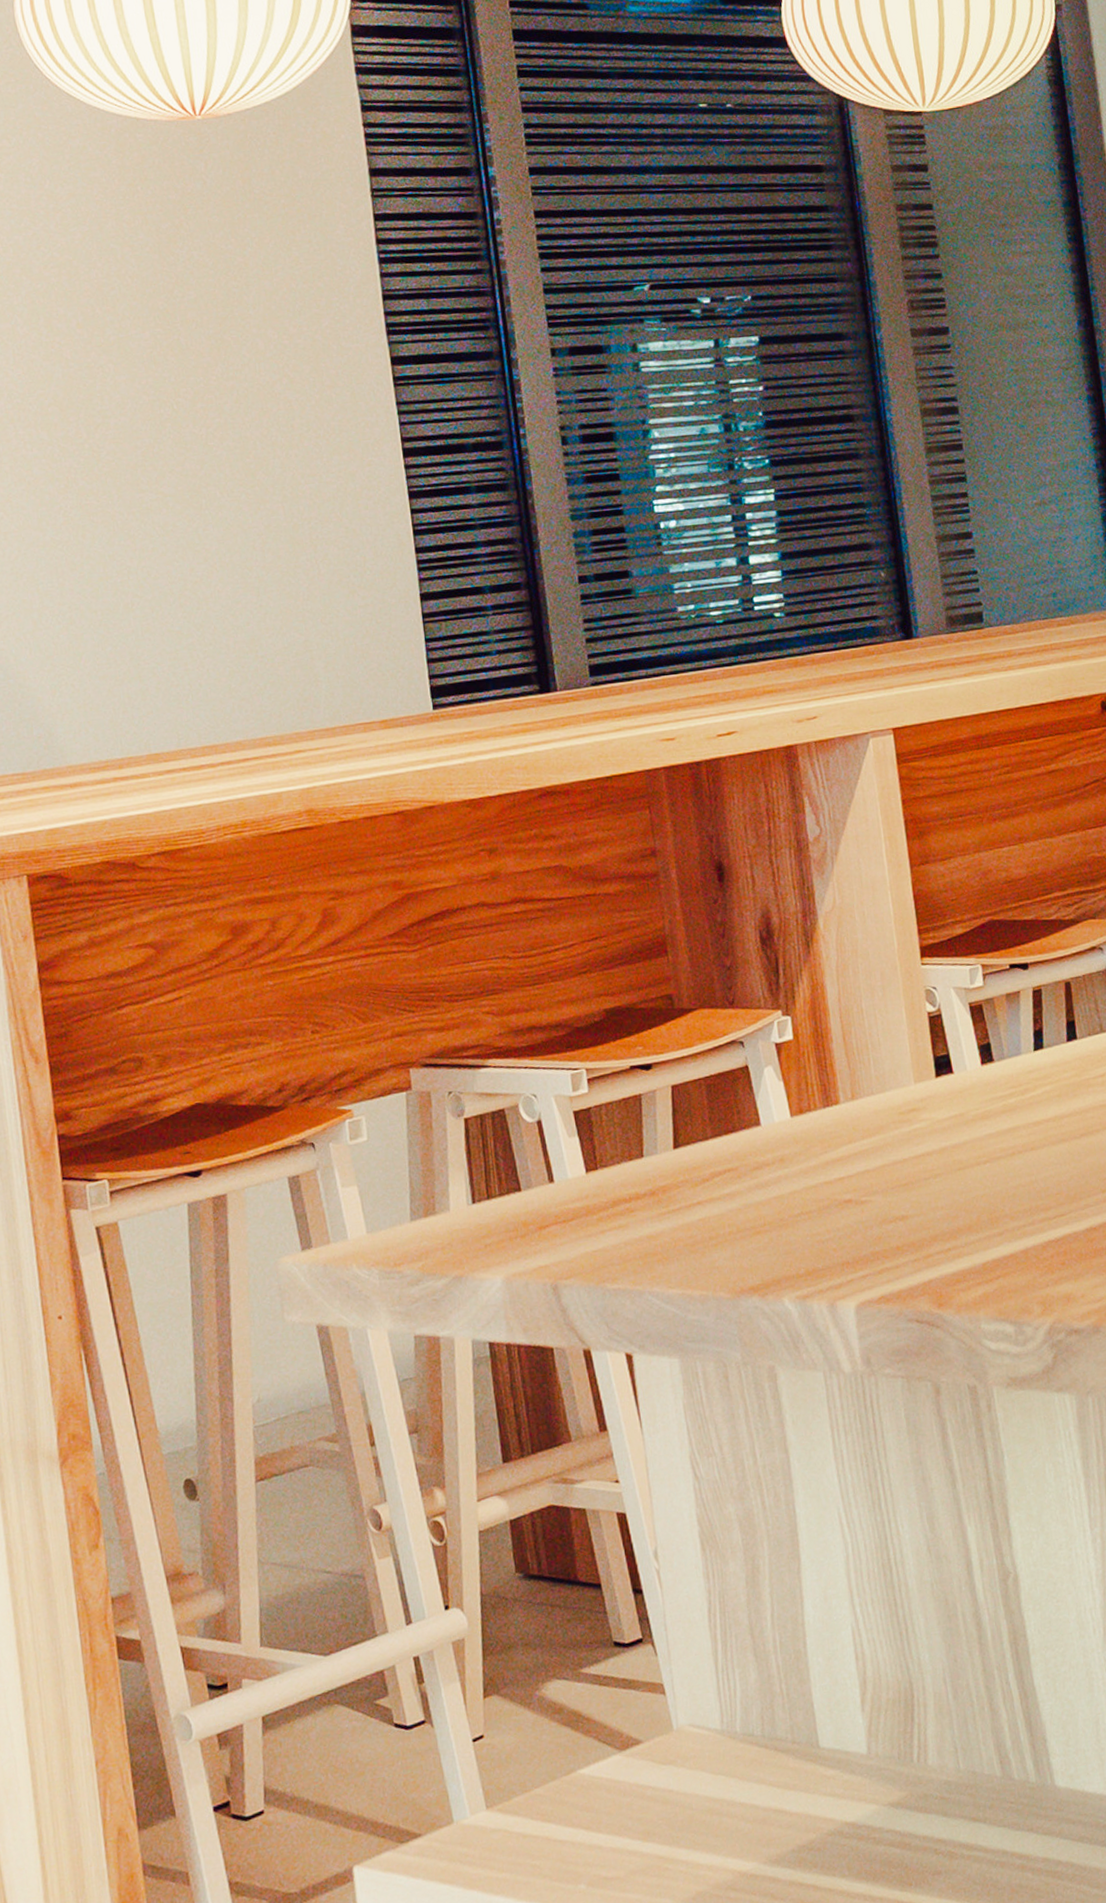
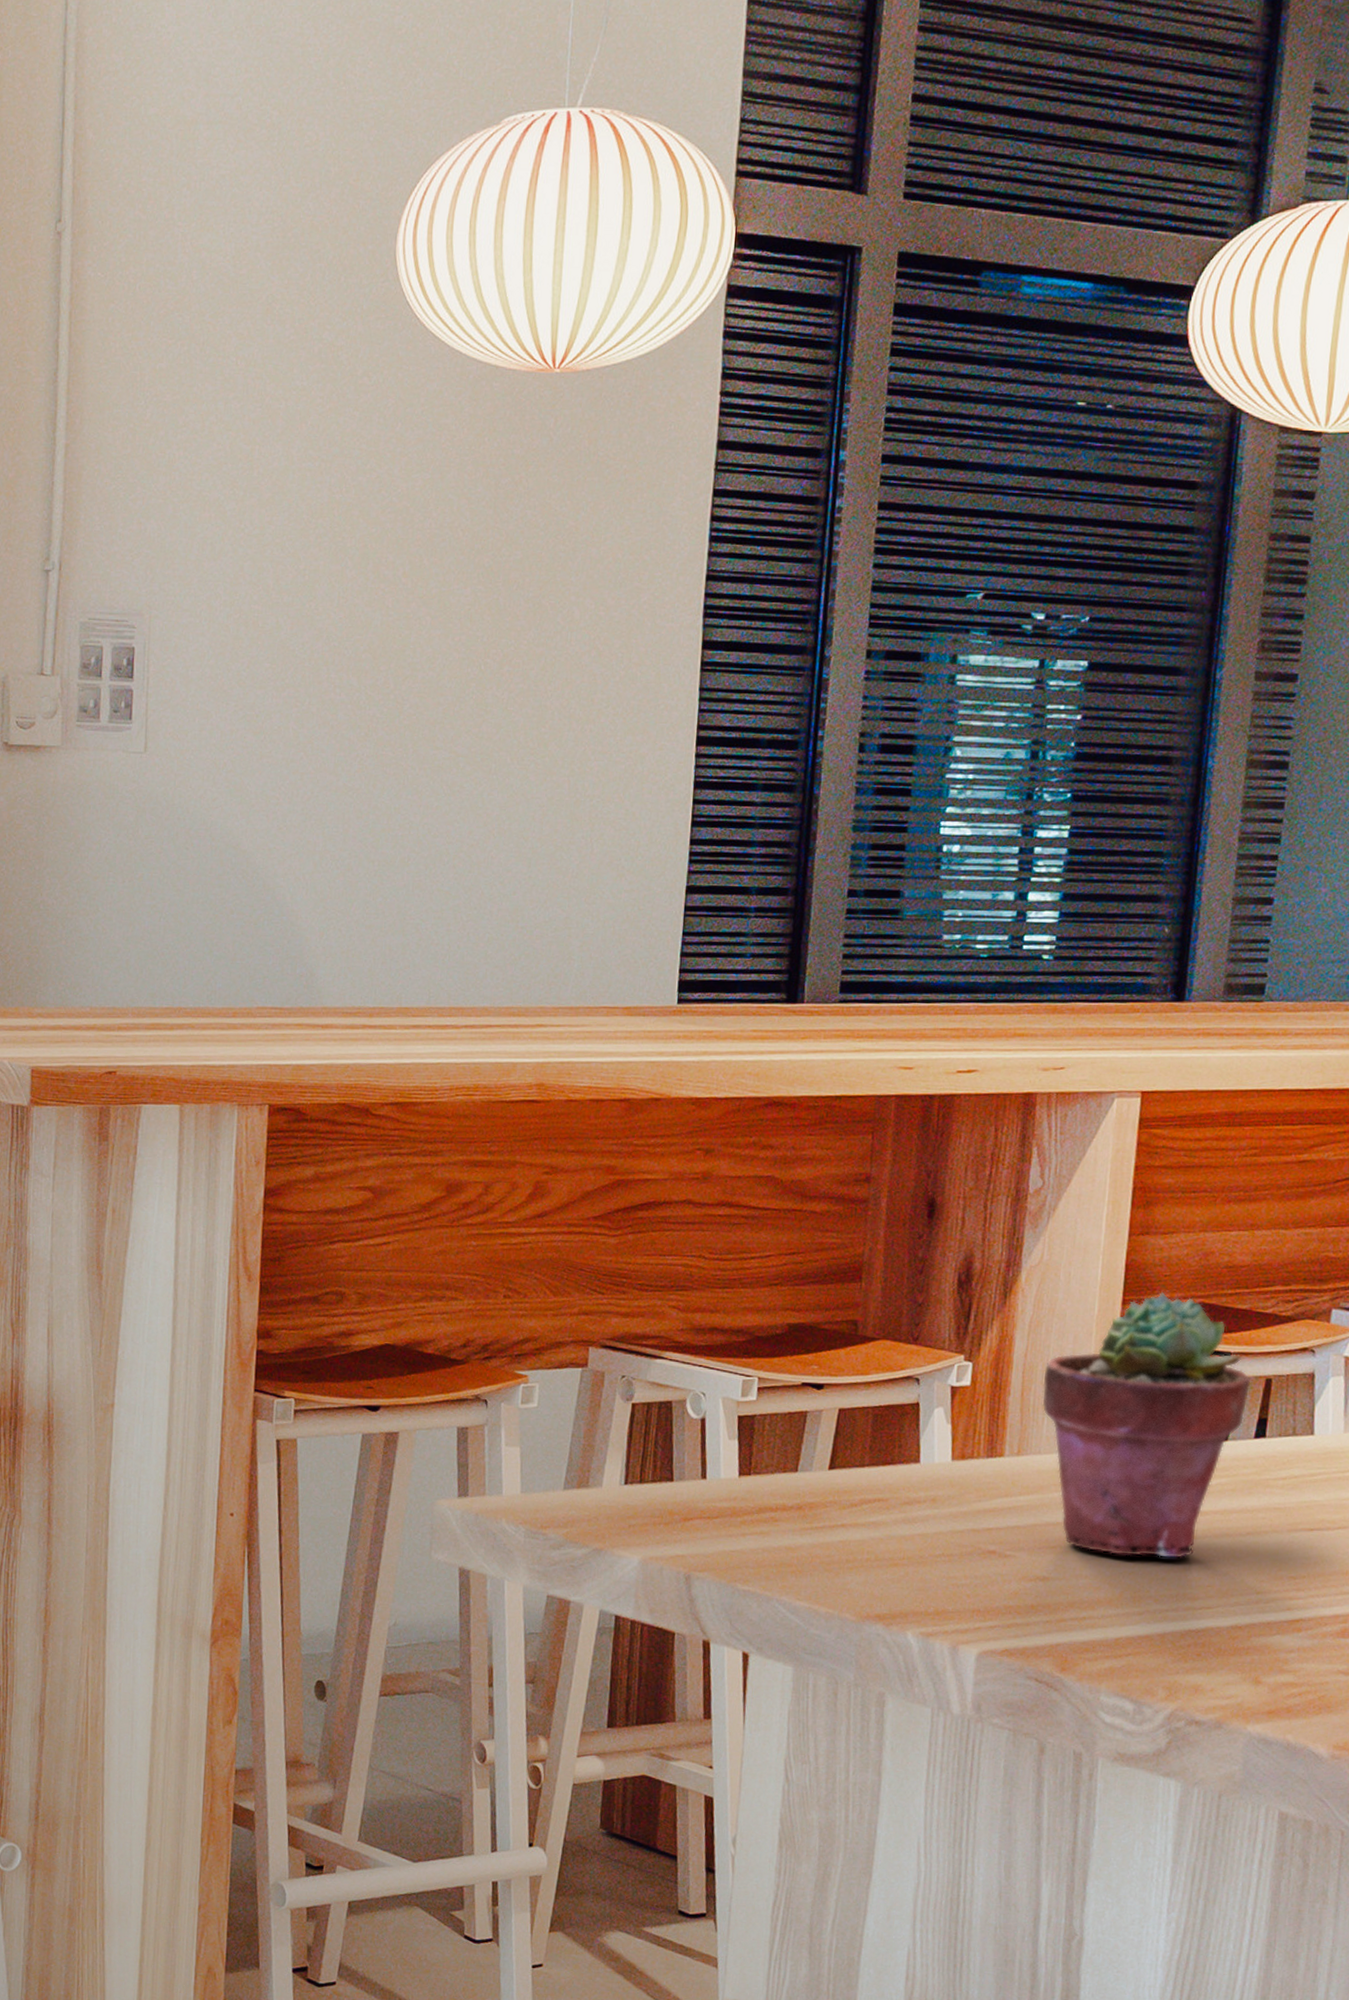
potted succulent: none [860,915,1054,1181] -> present [1042,1291,1252,1558]

